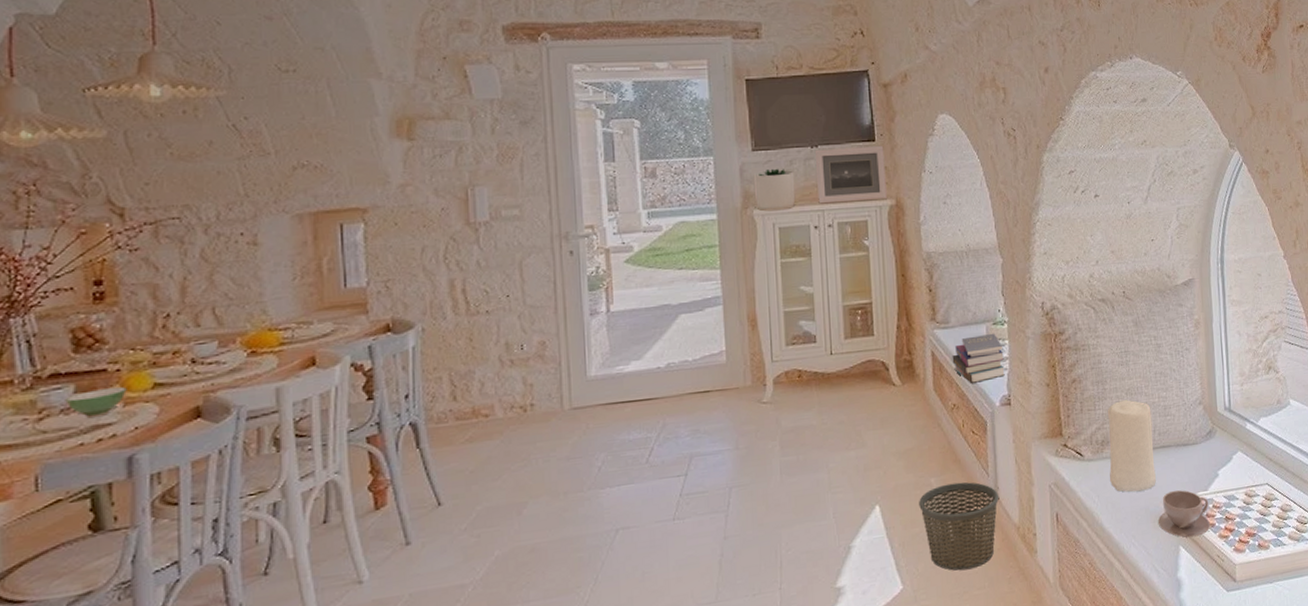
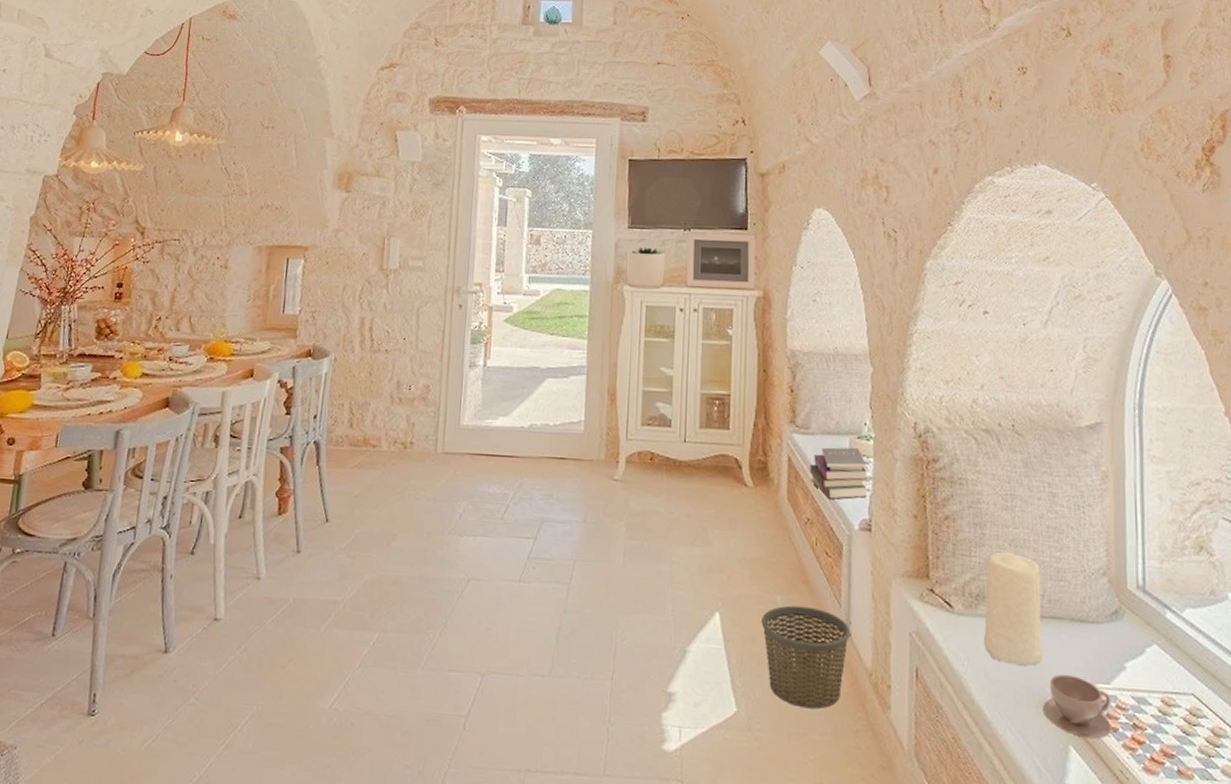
bowl: present [65,387,127,419] -> none [84,371,125,395]

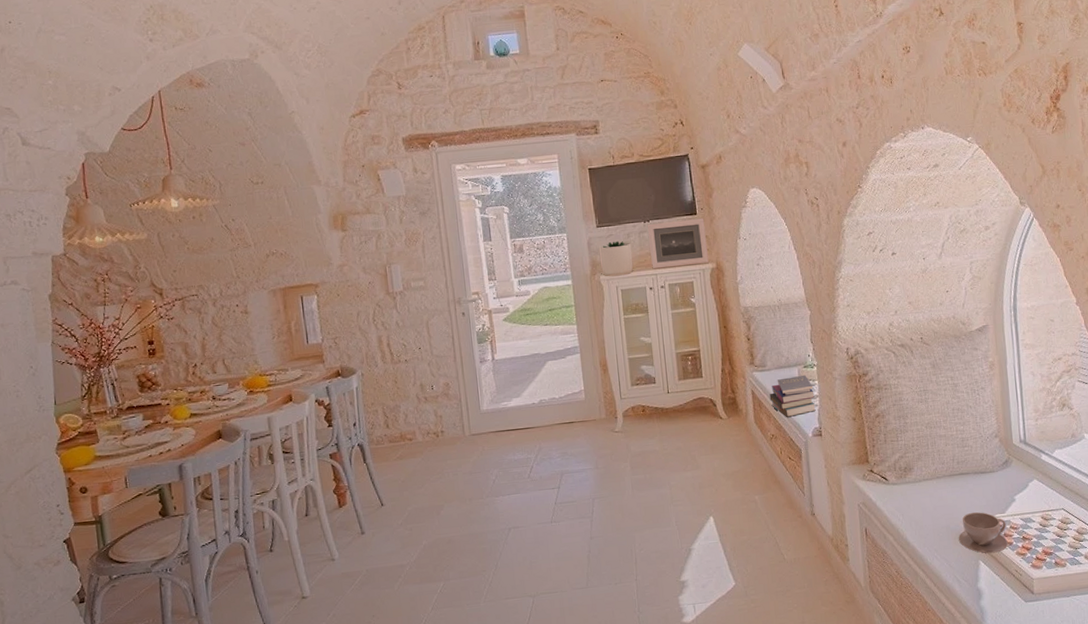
basket: present [762,605,851,709] -> none [746,499,815,573]
candle: present [984,551,1042,666] -> none [909,432,956,513]

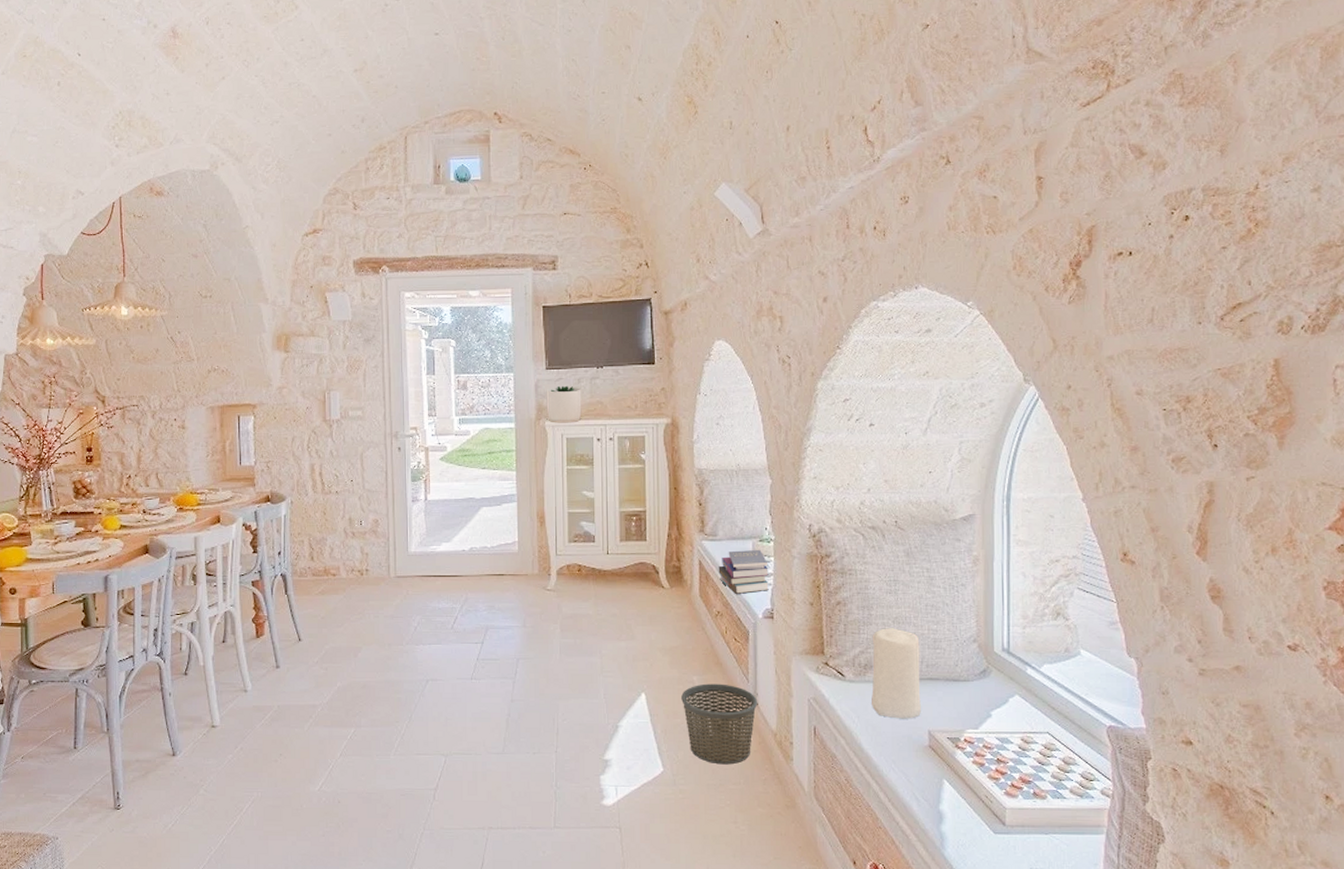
picture frame: present [648,218,710,269] -> none [601,369,665,419]
basket: none [746,499,815,573] -> present [681,683,758,765]
candle: none [909,432,956,513] -> present [871,628,921,719]
teacup: present [959,512,1008,554] -> none [922,723,979,773]

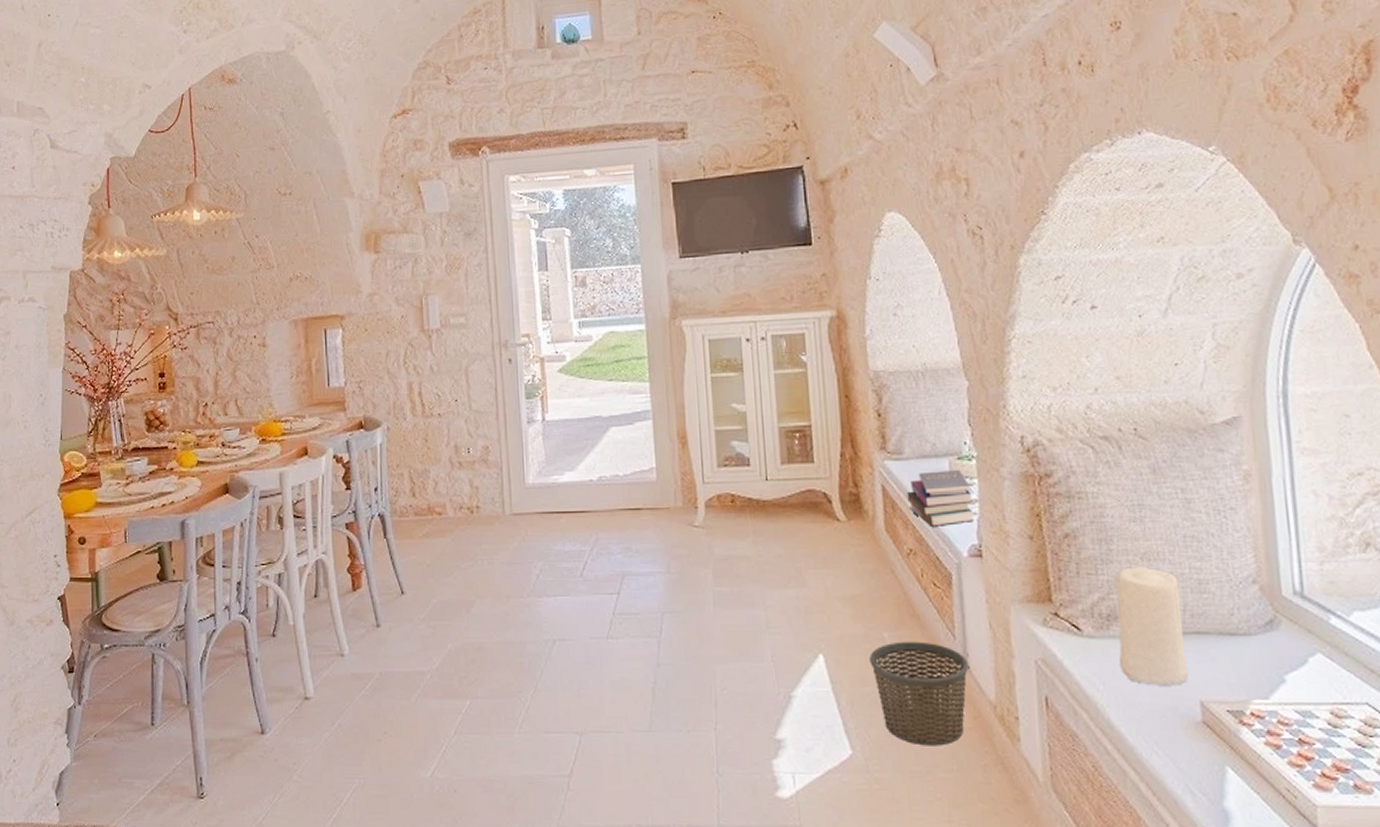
planter: present [546,385,582,423] -> none [681,276,726,323]

